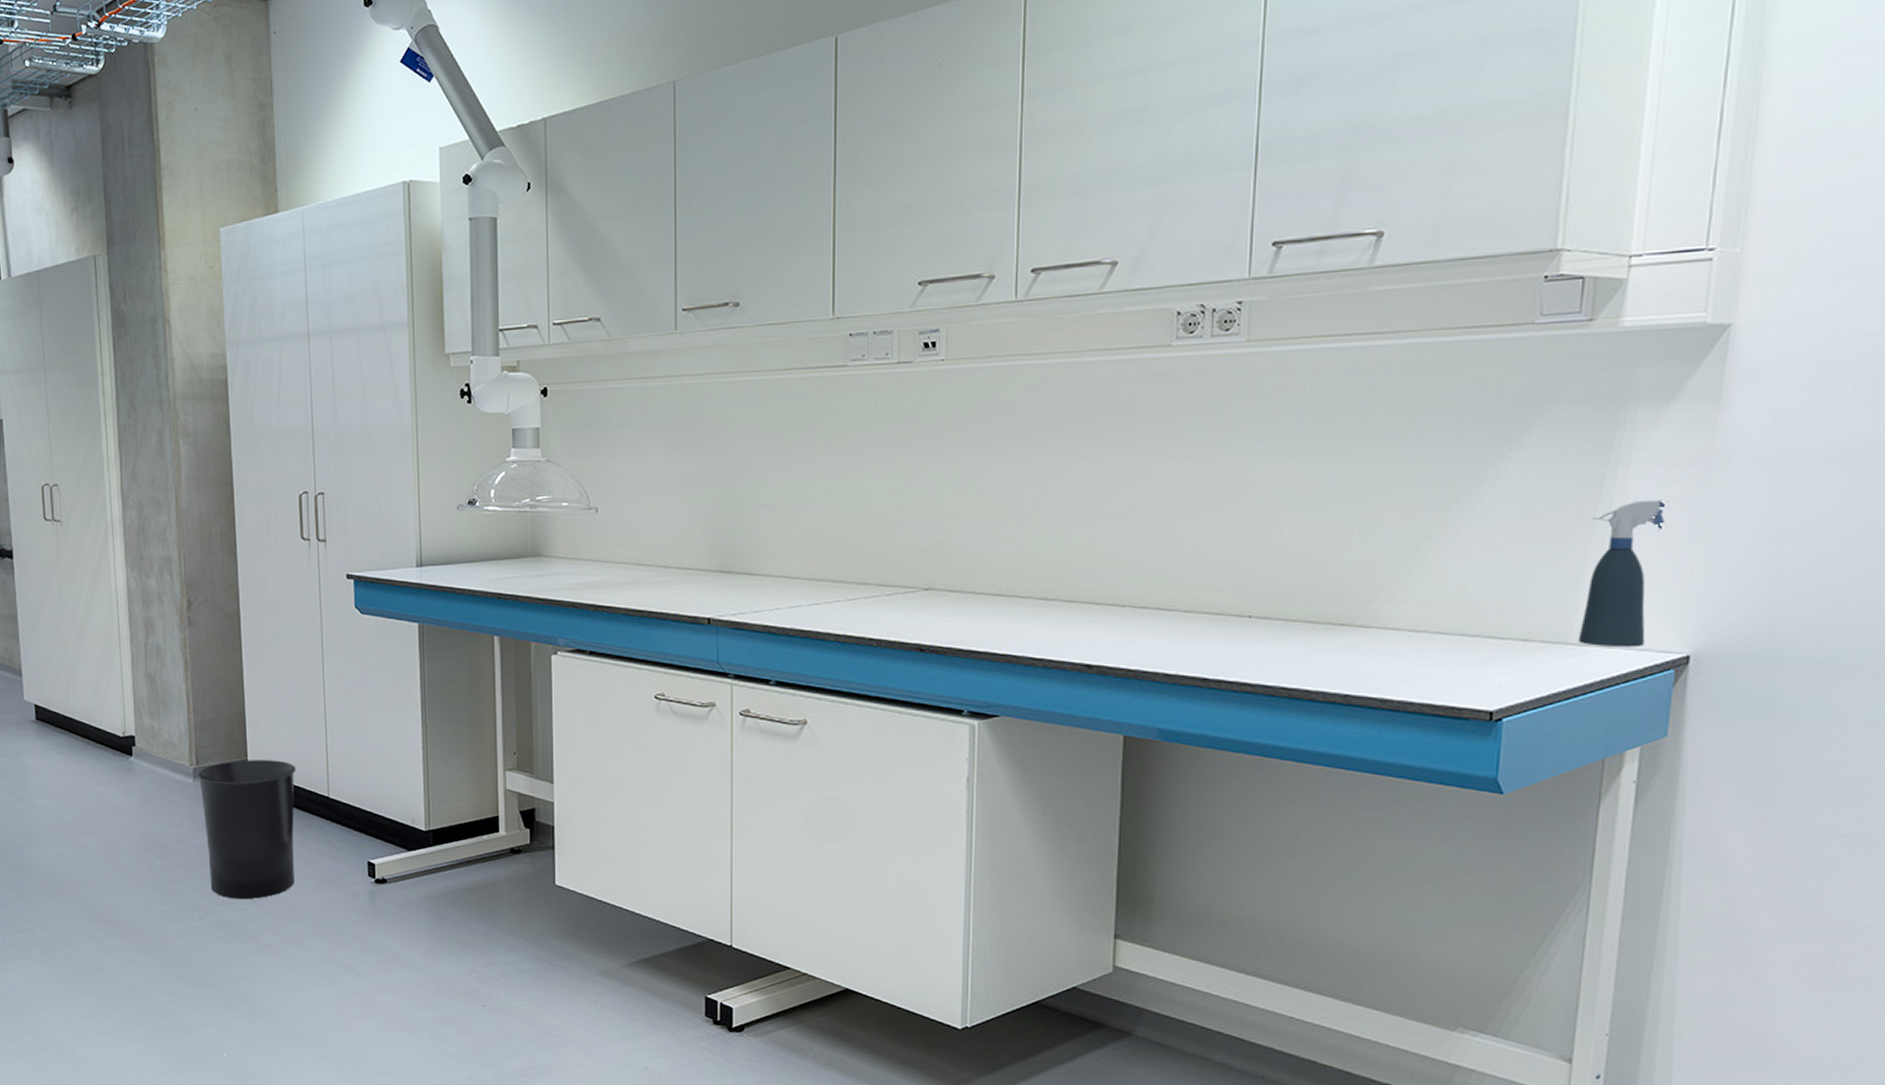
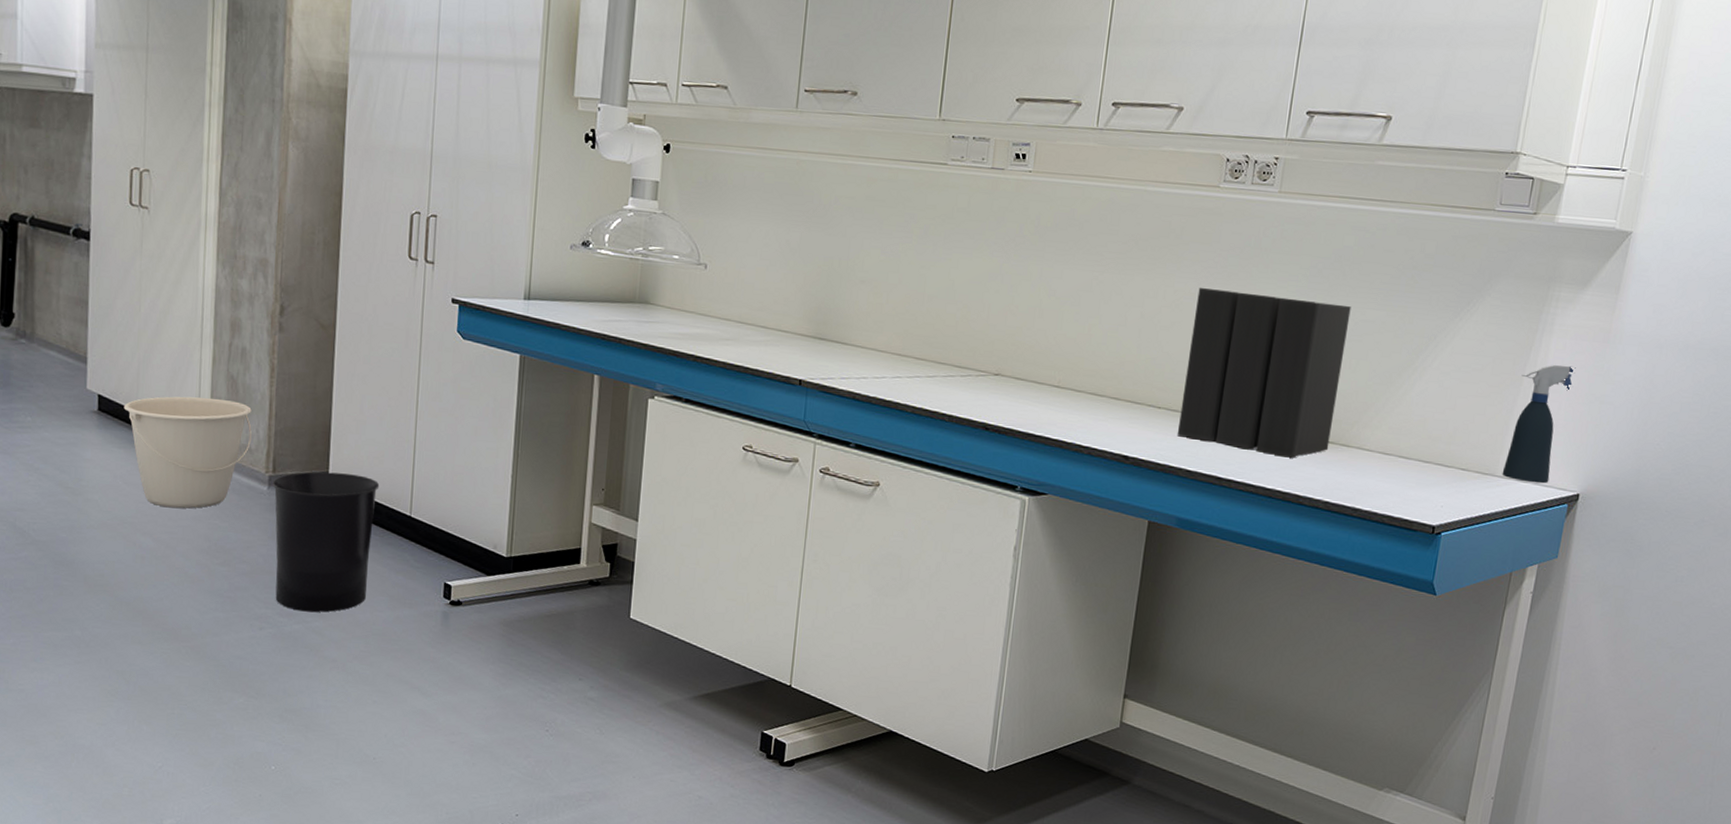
bucket: none [58,697,174,808] -> present [123,396,252,509]
books: none [1148,461,1354,648] -> present [1177,287,1351,458]

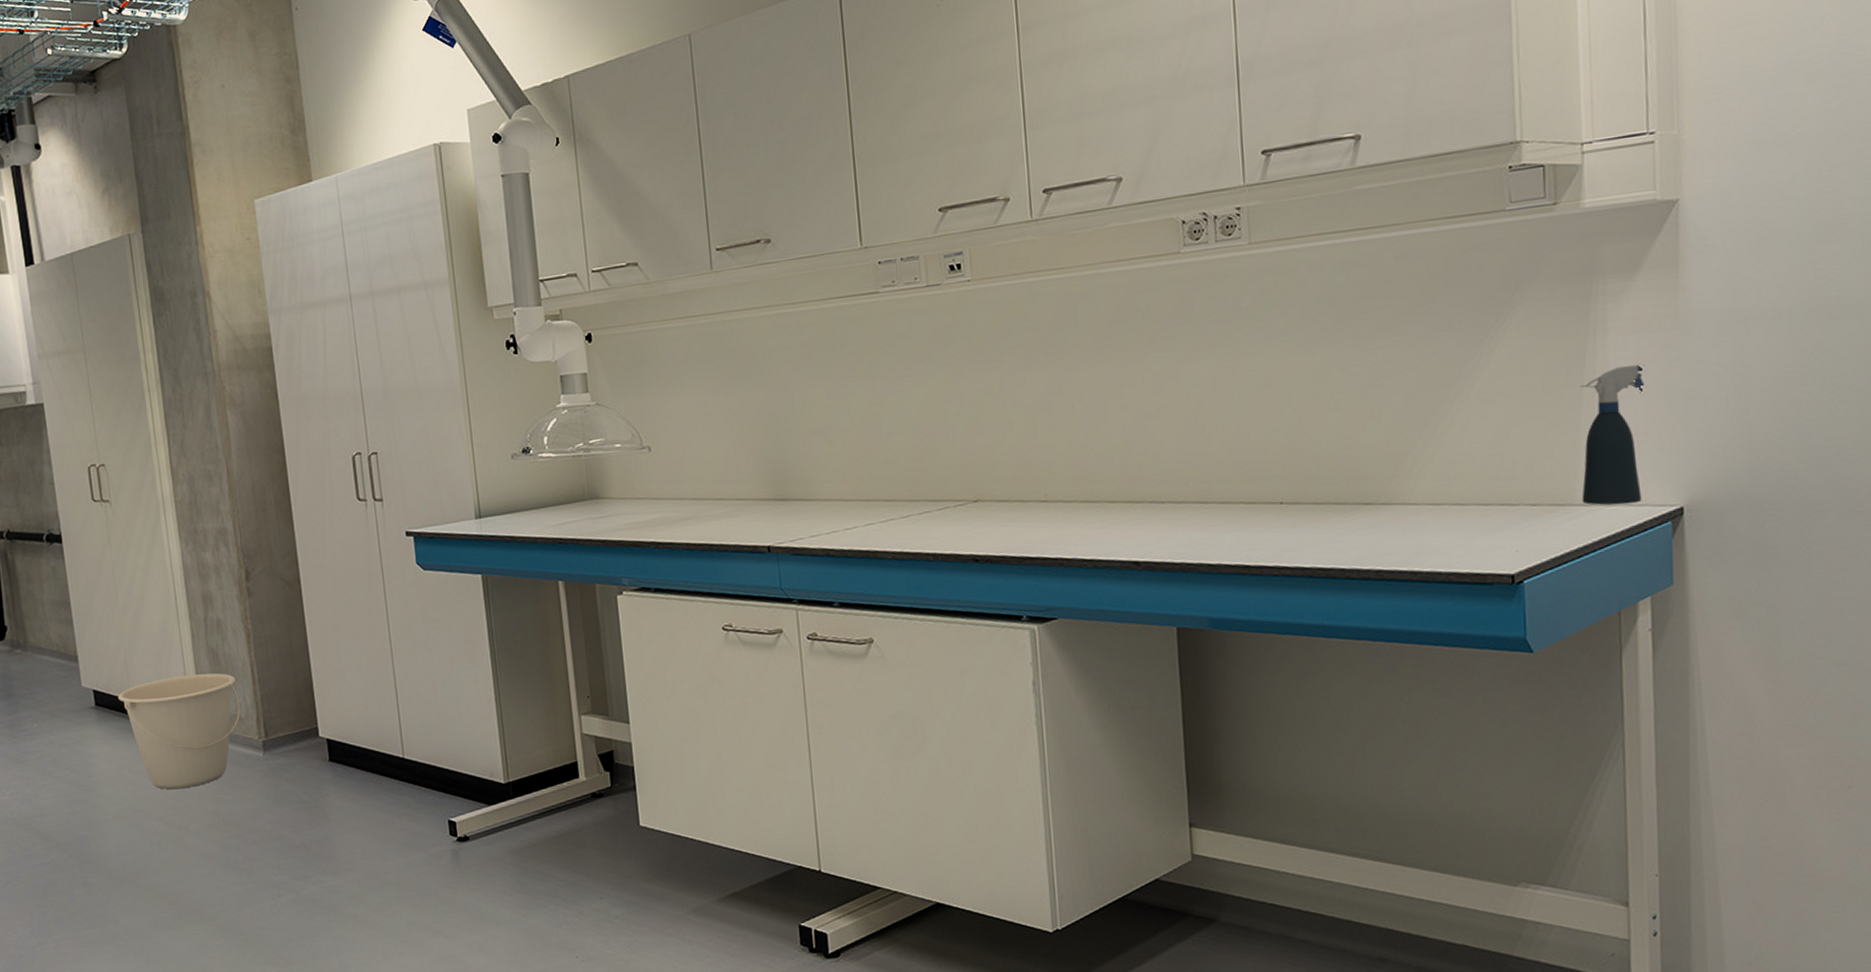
waste bin: present [272,471,380,612] -> none [266,725,375,872]
books: present [1177,287,1351,458] -> none [1180,350,1368,530]

